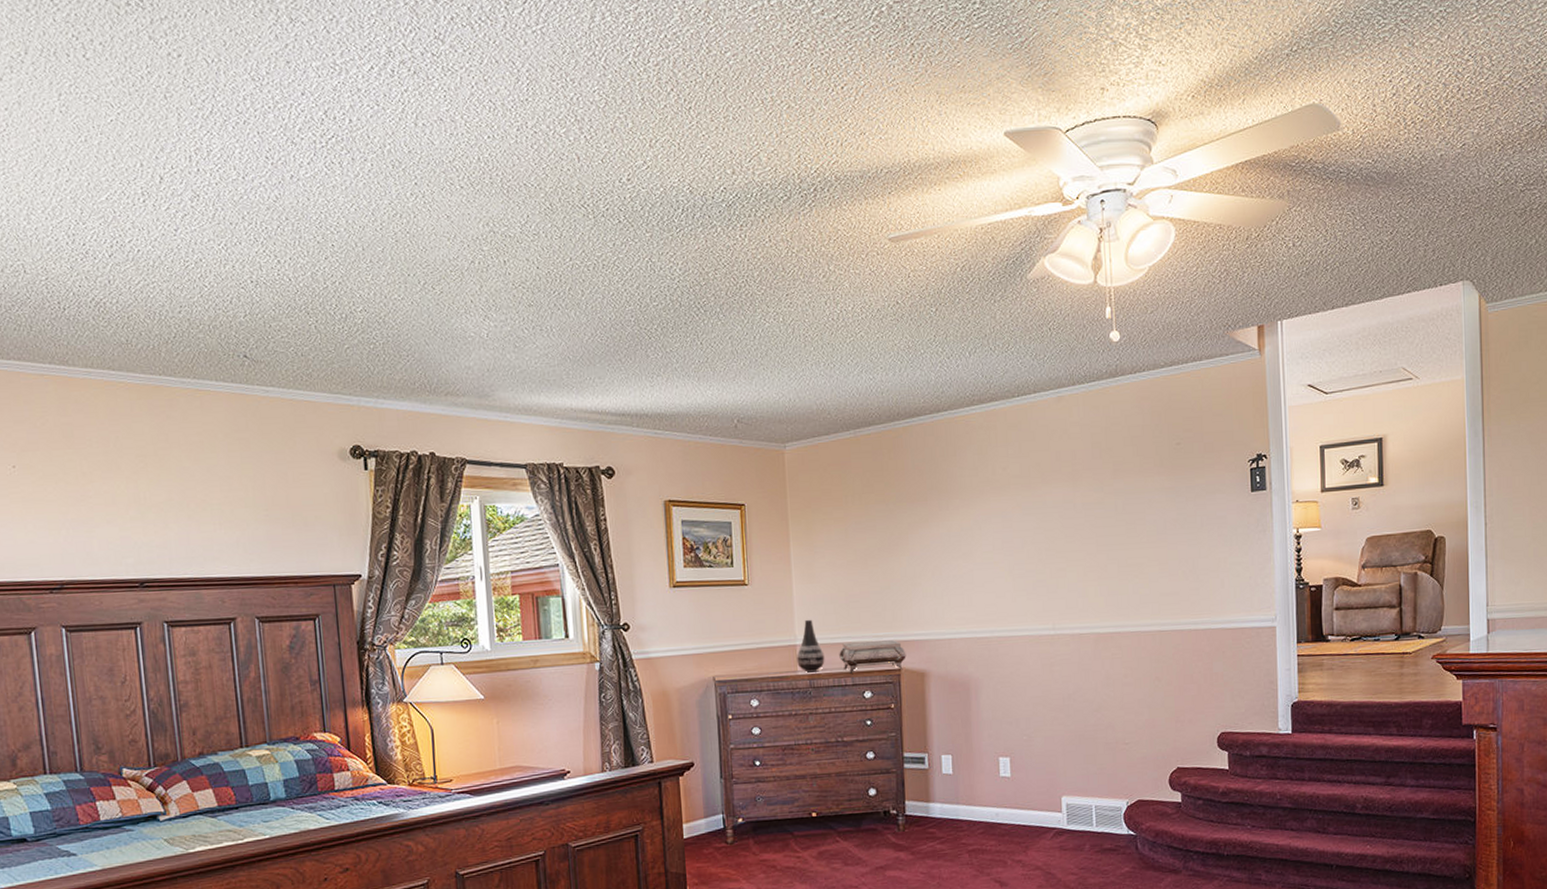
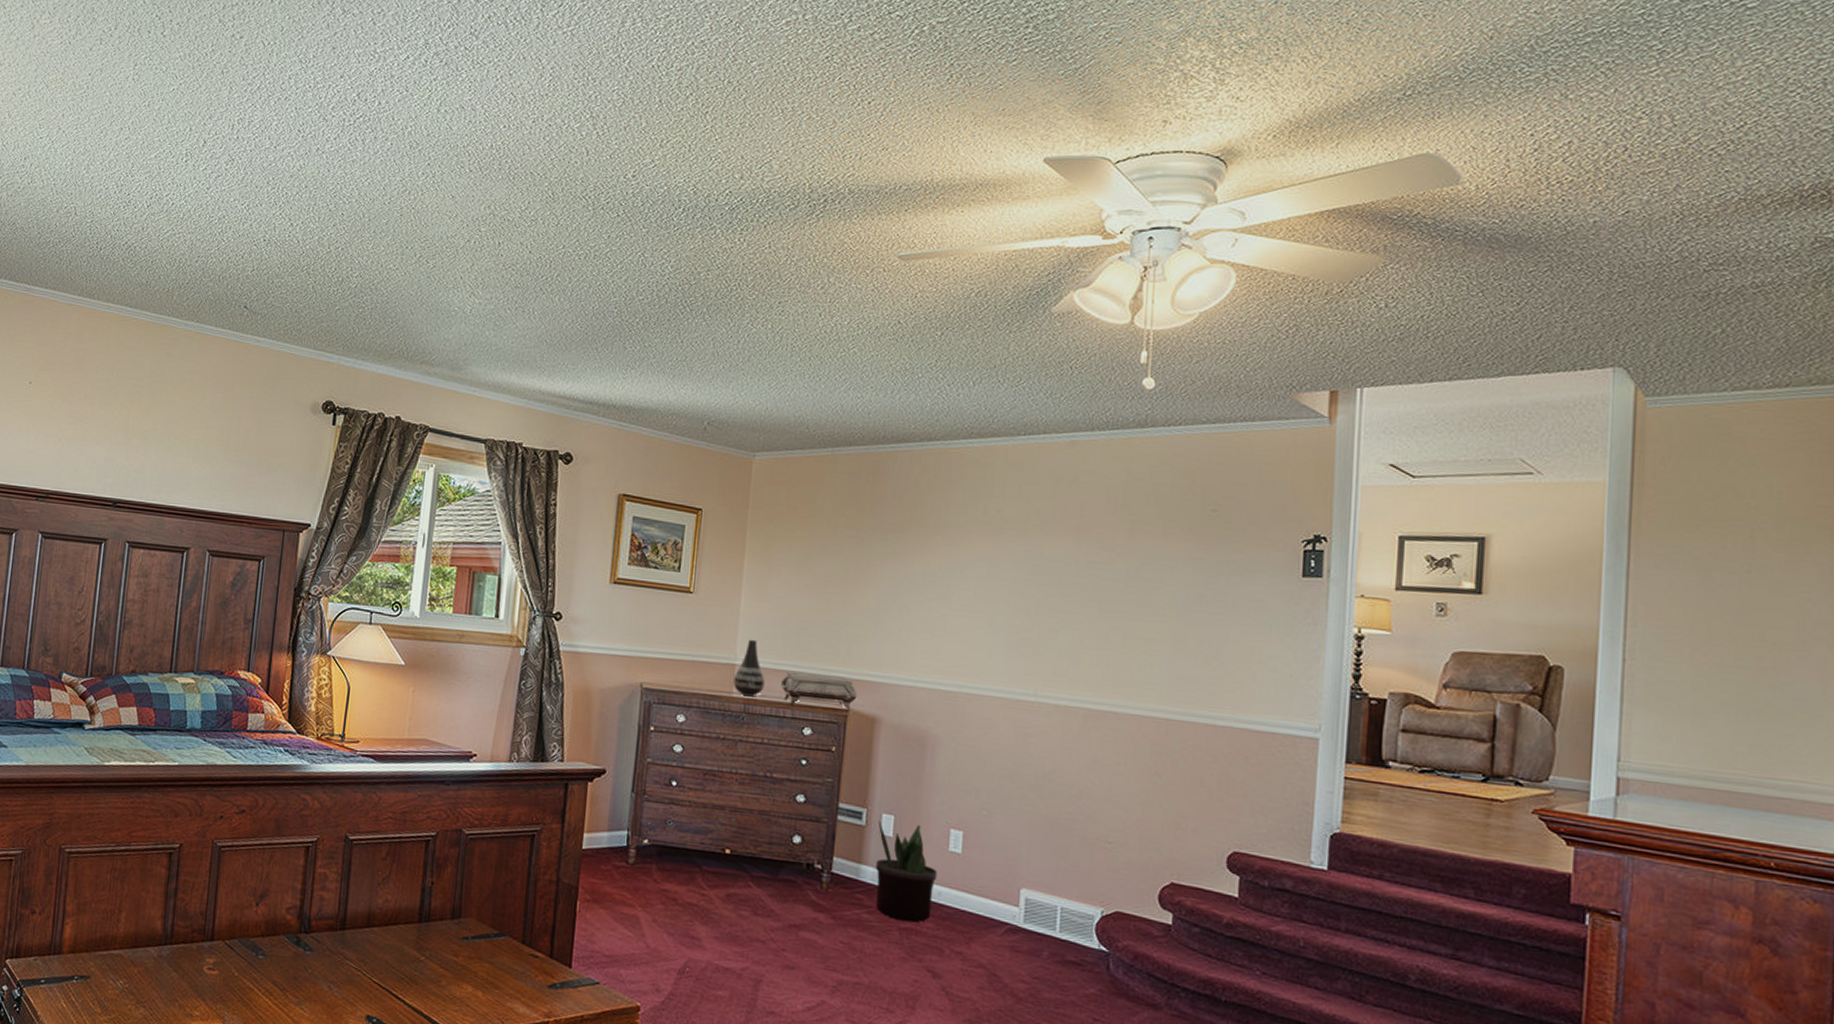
planter: none [939,758,994,844] -> present [876,821,938,922]

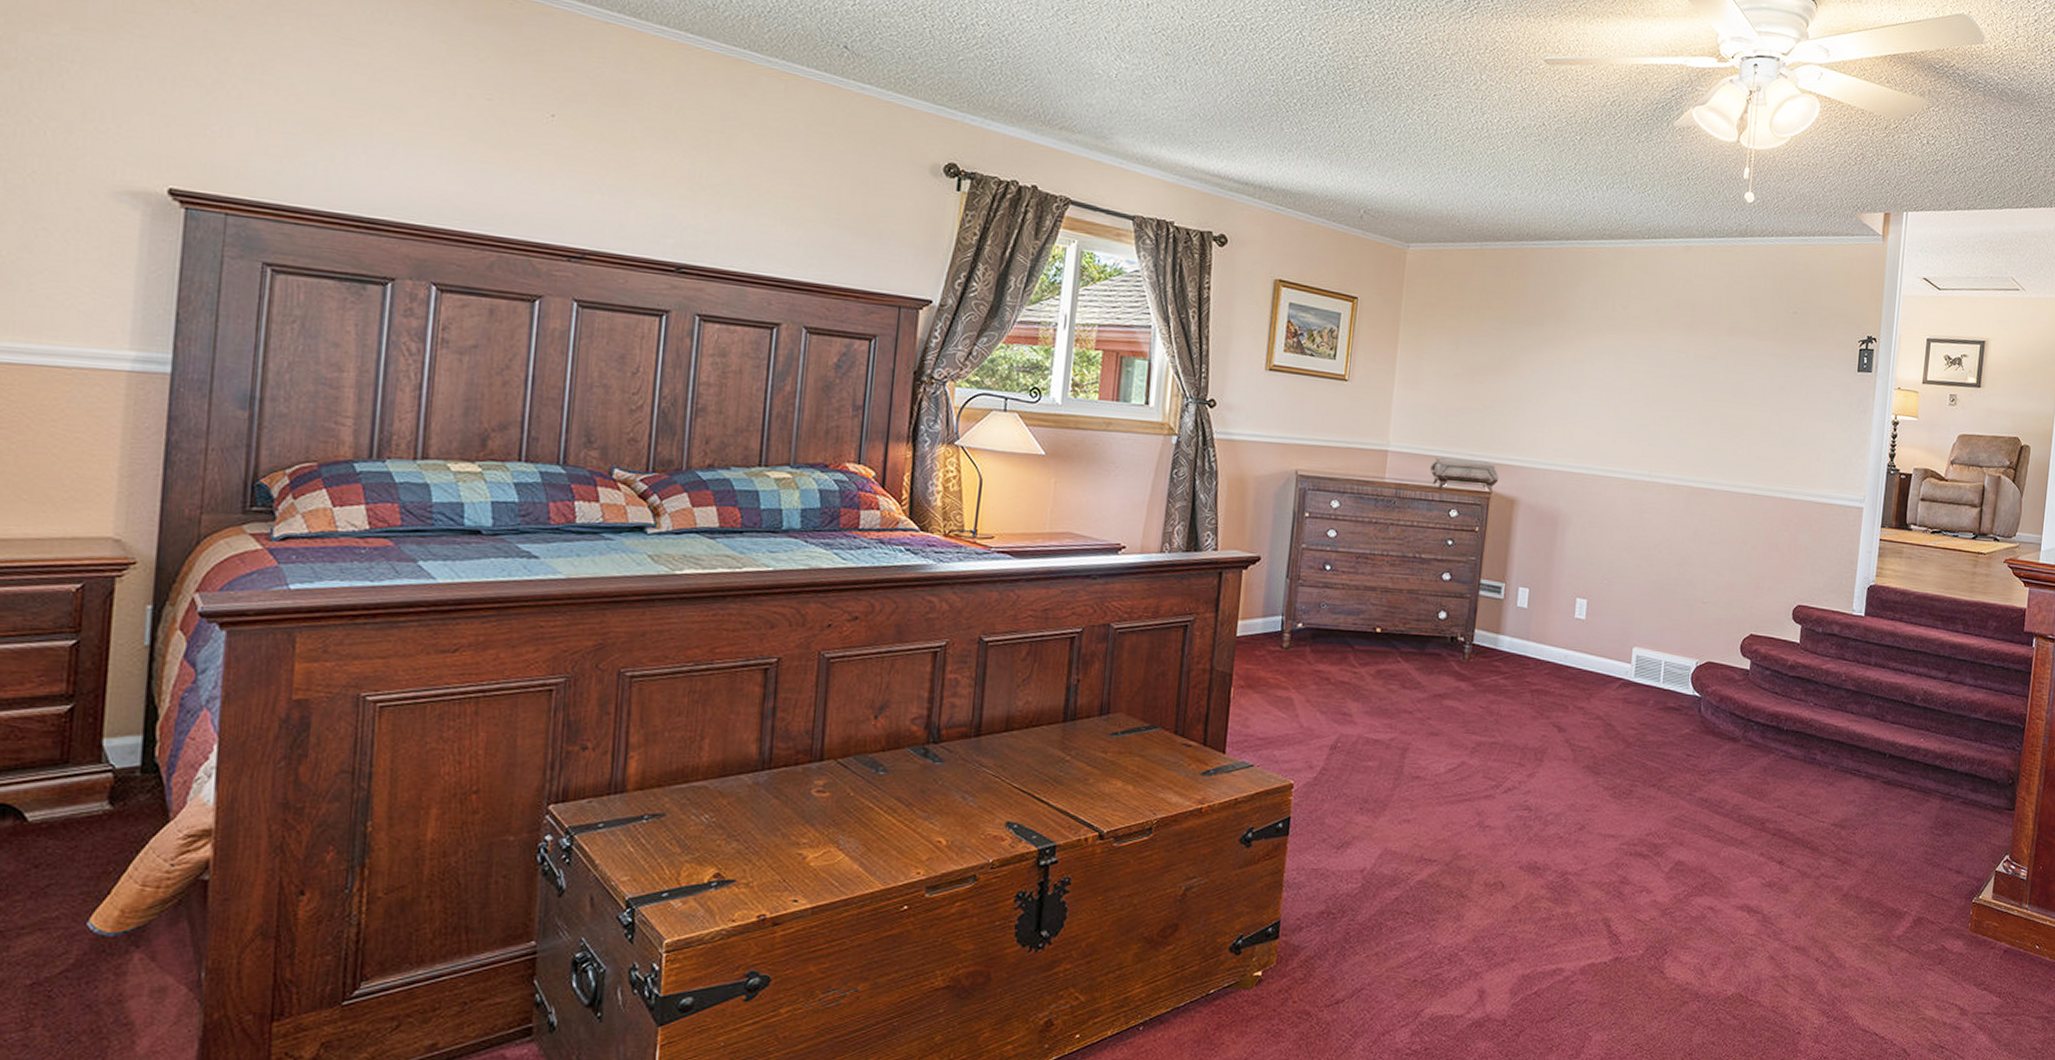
vase: present [732,639,765,697] -> none [1385,426,1416,482]
planter: present [876,821,938,922] -> none [1511,594,1565,684]

